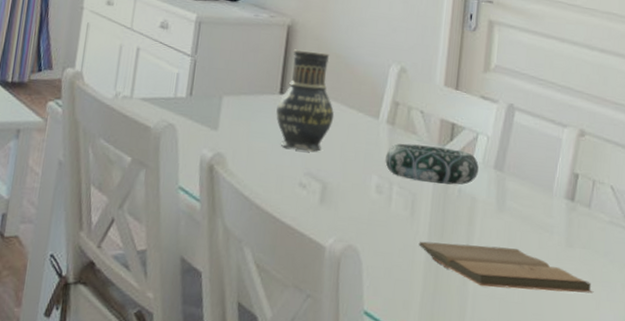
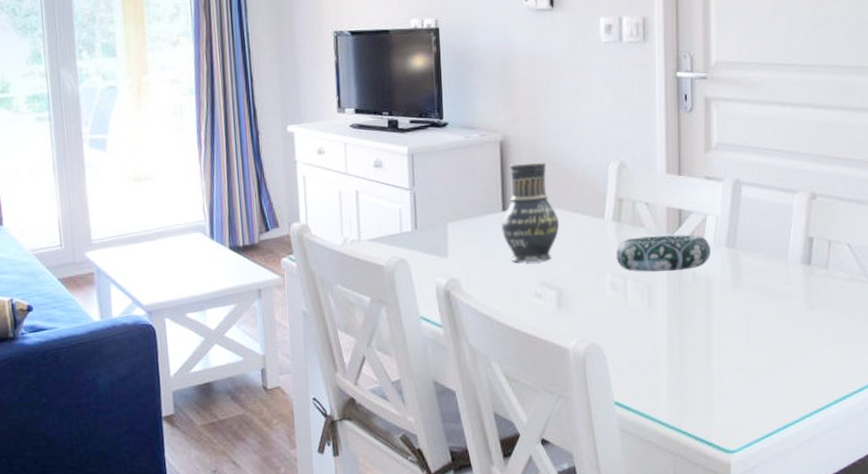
book: present [418,241,594,294] -> none [659,320,838,361]

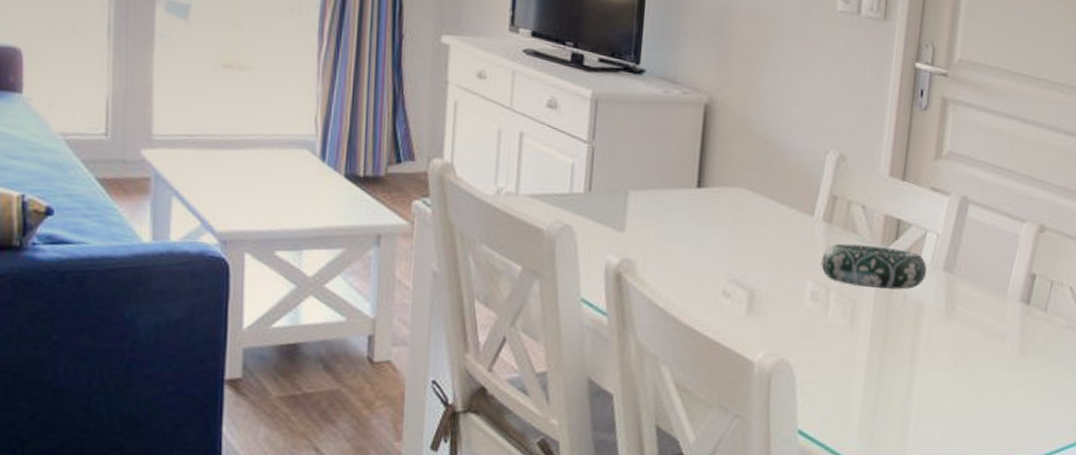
vase: present [502,162,560,263] -> none [693,133,762,255]

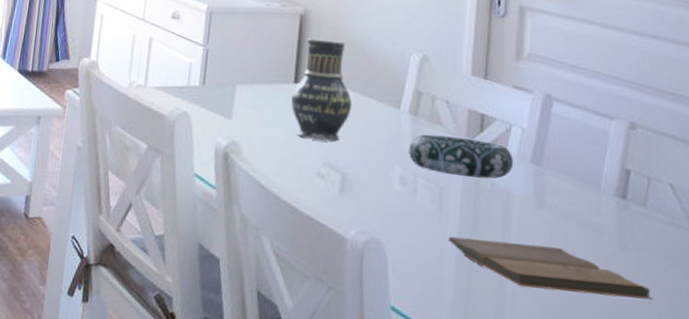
vase: none [693,133,762,255] -> present [291,38,353,142]
book: none [858,352,1046,403] -> present [448,236,654,300]

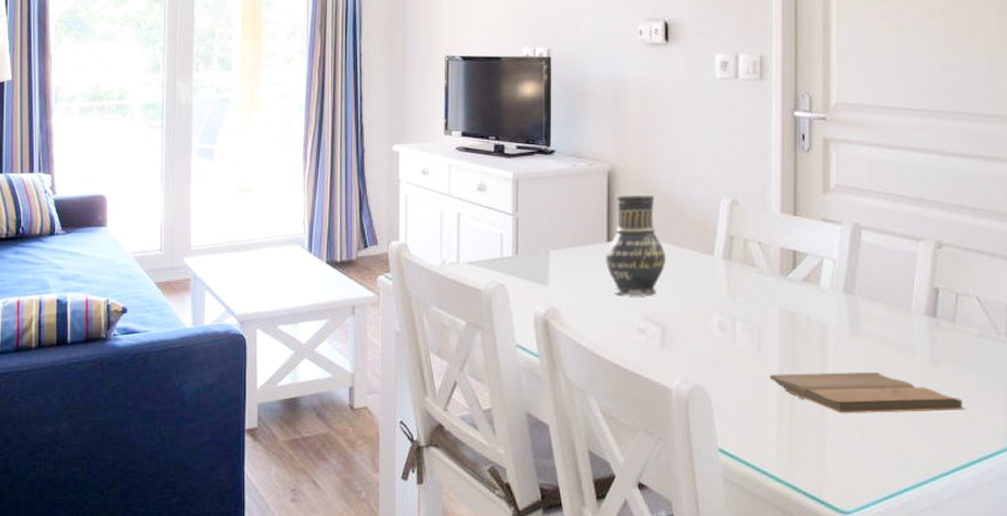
decorative bowl: present [409,134,513,179] -> none [725,277,826,315]

